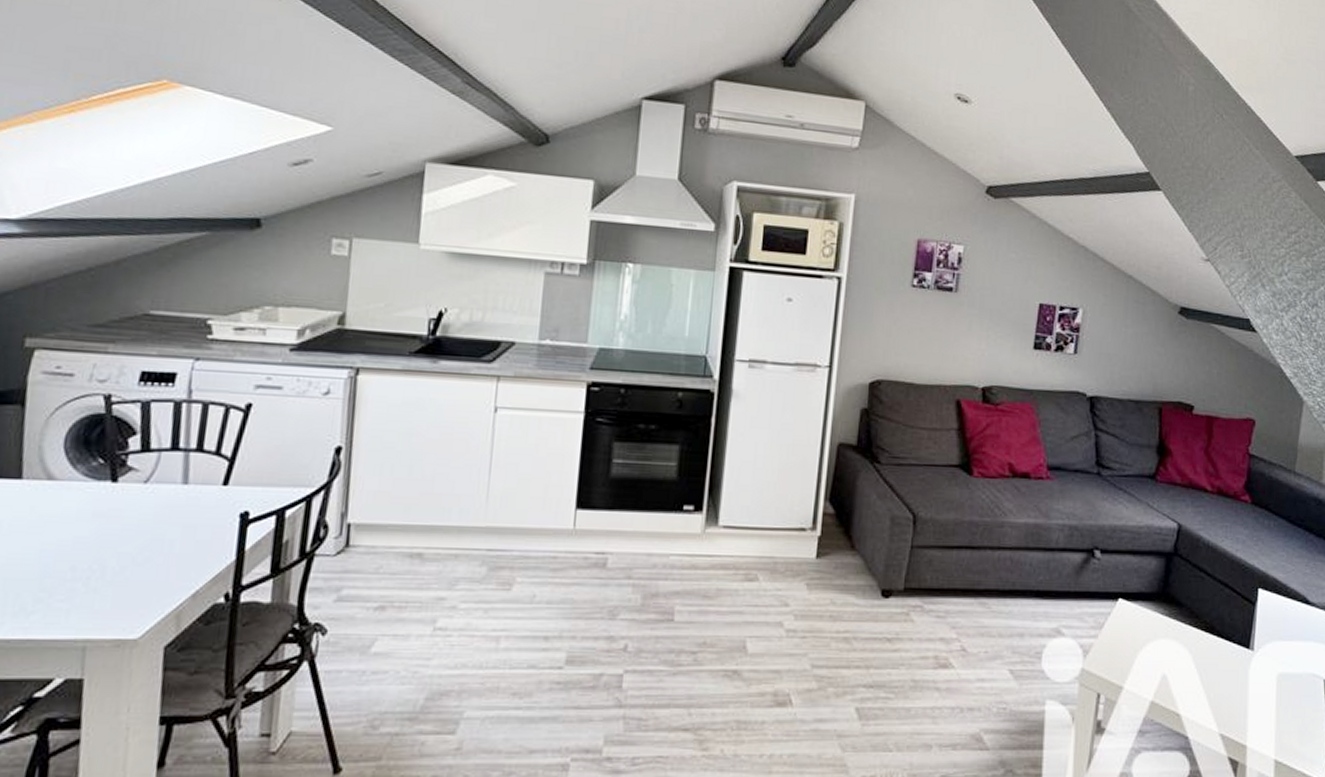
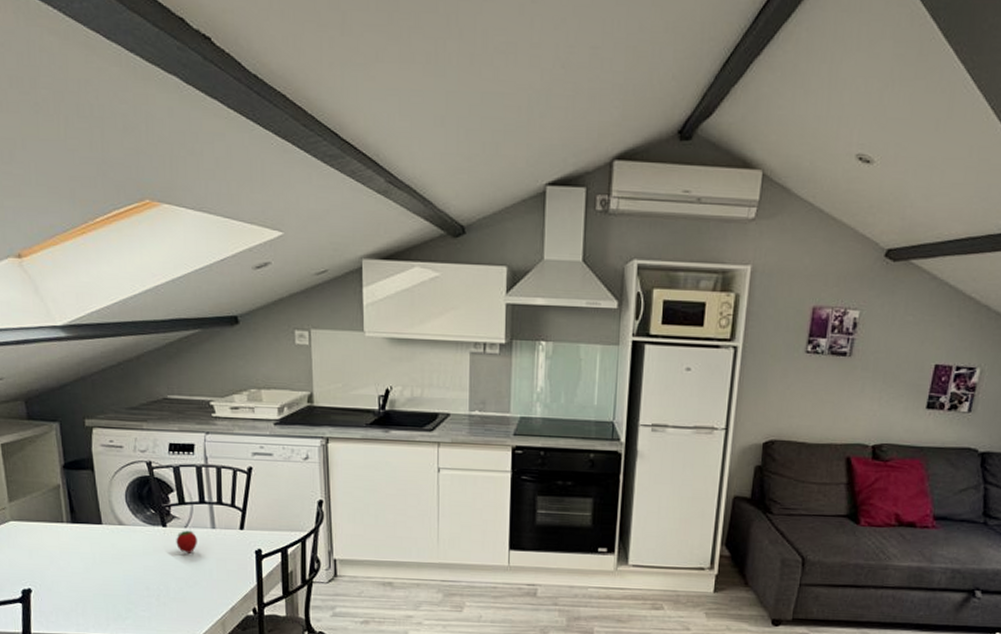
fruit: none [127,486,160,518] -> present [176,530,197,553]

